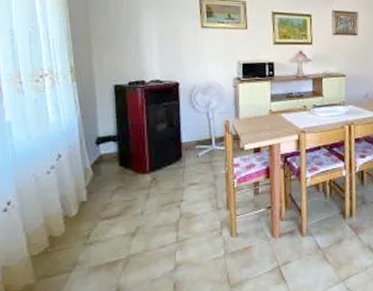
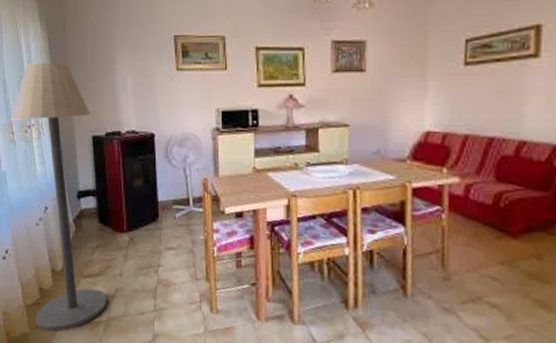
floor lamp: none [19,14,127,279] -> present [11,63,107,332]

